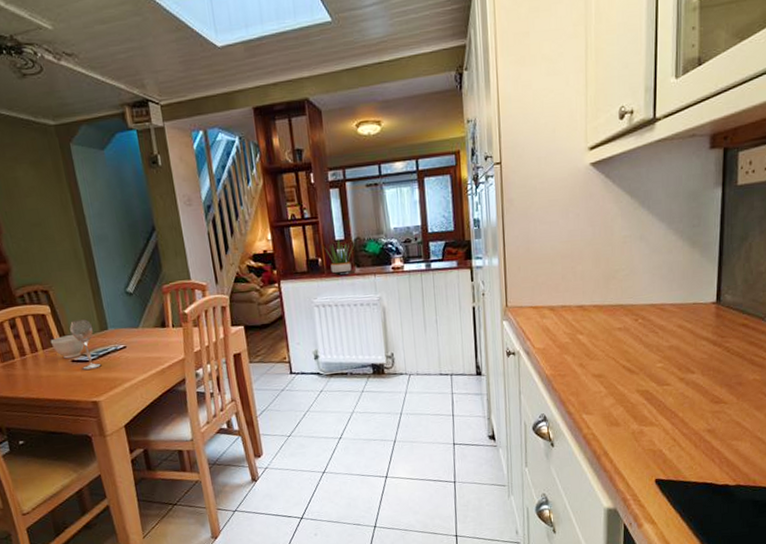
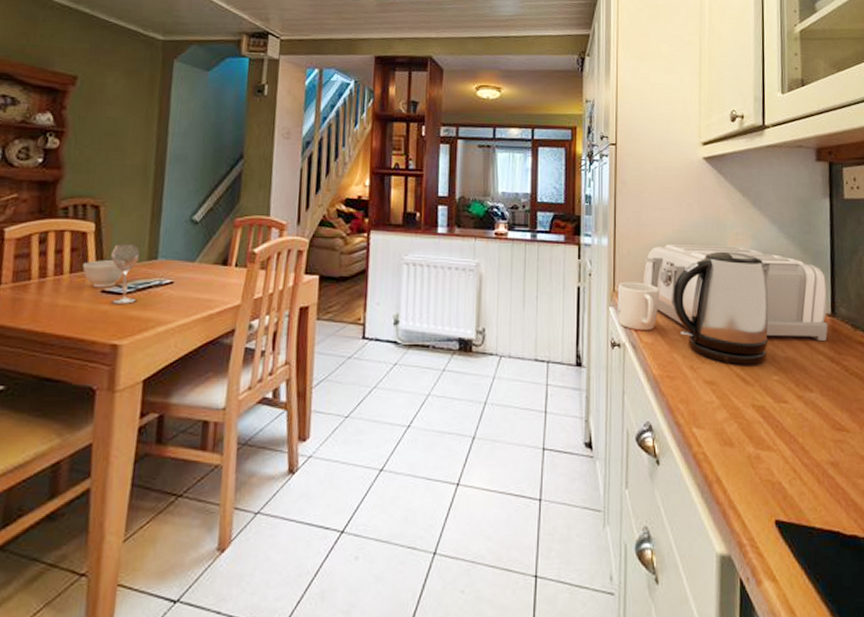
potted plant: present [323,239,355,275] -> none [424,195,458,233]
mug: none [509,295,550,339] -> present [617,281,660,331]
toaster: none [533,249,714,329] -> present [643,244,828,342]
kettle: none [561,254,658,358] -> present [672,251,770,365]

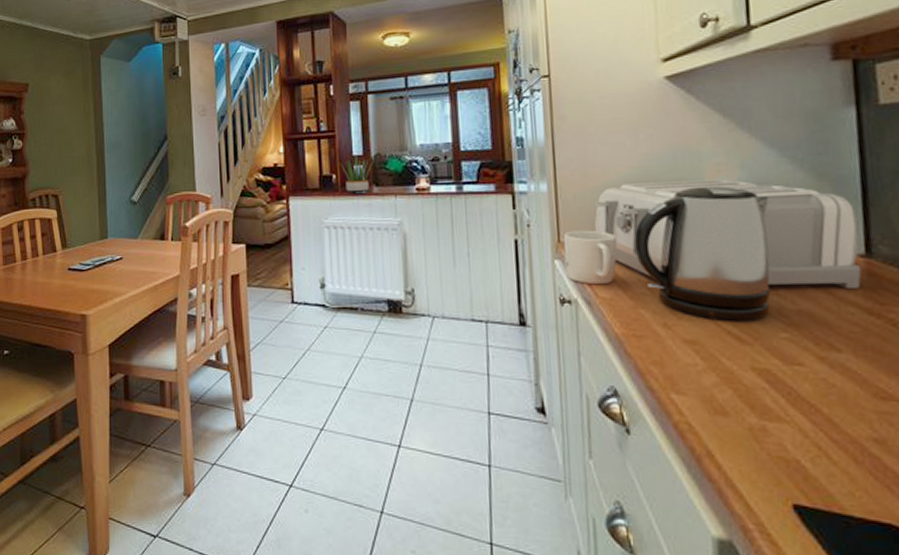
bowl: present [82,260,124,288] -> none [51,242,83,266]
wineglass: present [111,244,140,304] -> none [72,226,96,279]
potted plant: none [424,195,458,233] -> present [339,154,374,194]

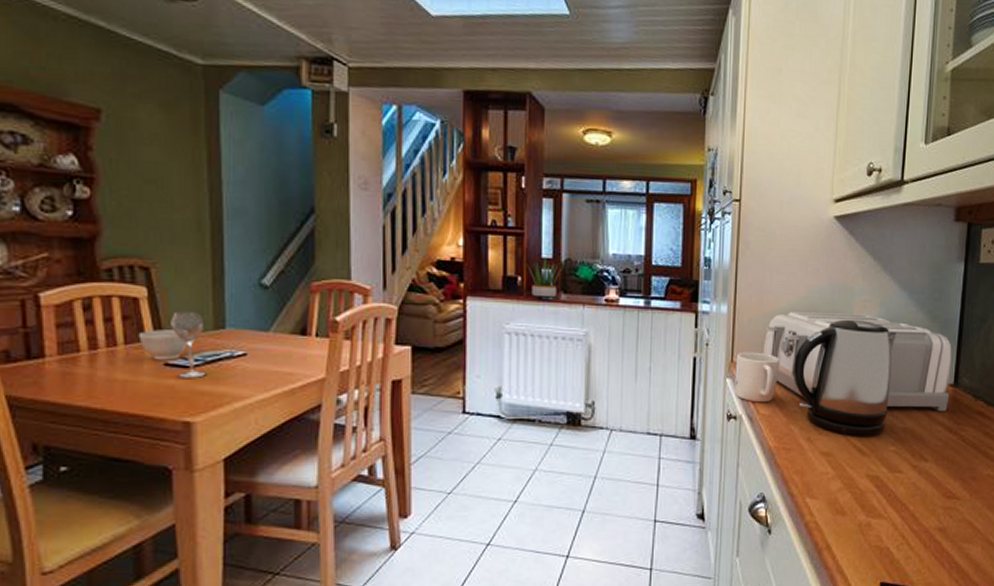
bowl: none [51,242,83,266] -> present [138,329,188,361]
wineglass: none [72,226,96,279] -> present [171,311,207,378]

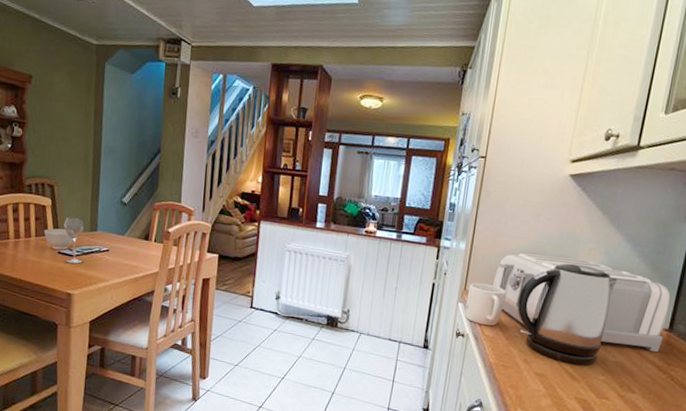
potted plant: present [526,257,564,299] -> none [306,194,335,228]

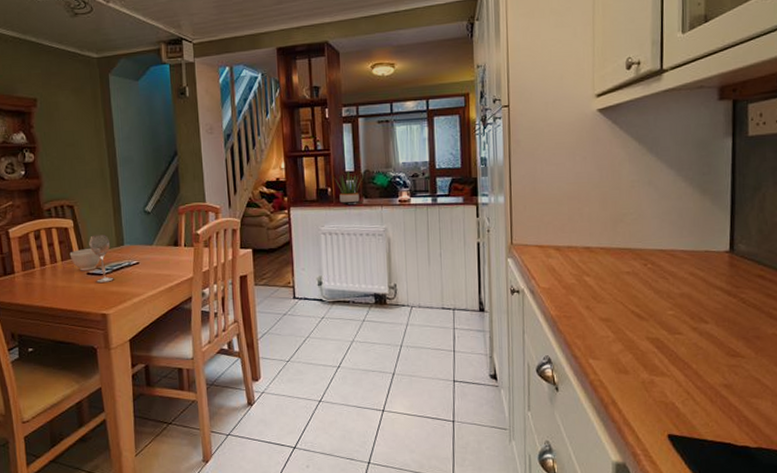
potted plant: none [306,194,335,228] -> present [333,170,364,205]
mug: present [464,282,508,326] -> none [515,234,556,278]
toaster: present [492,253,671,353] -> none [539,193,727,277]
kettle: present [517,263,618,365] -> none [567,198,667,303]

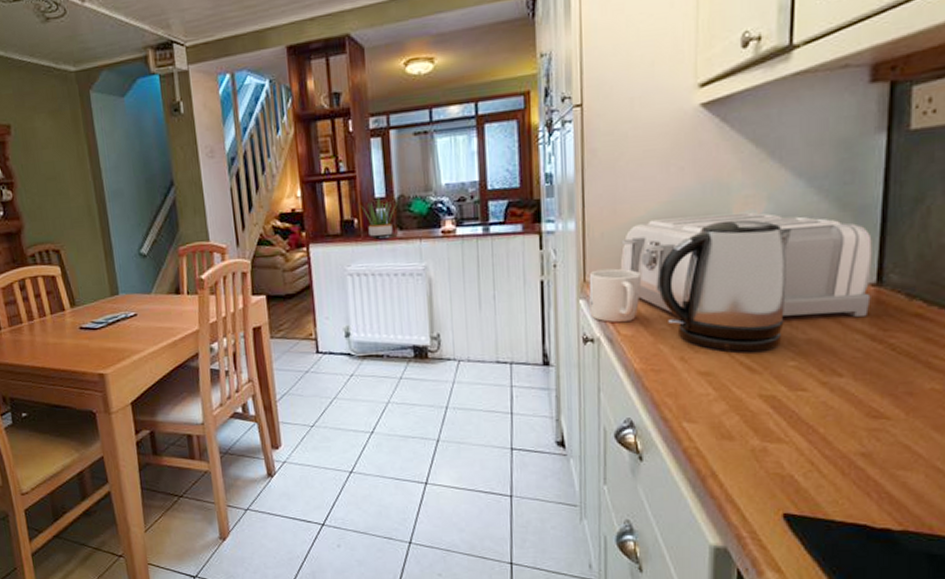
bowl: present [69,249,101,271] -> none [59,299,94,326]
wineglass: present [89,234,114,283] -> none [79,282,110,338]
mug: none [515,234,556,278] -> present [588,268,642,323]
toaster: none [539,193,727,277] -> present [620,212,874,318]
kettle: none [567,198,667,303] -> present [657,219,792,352]

